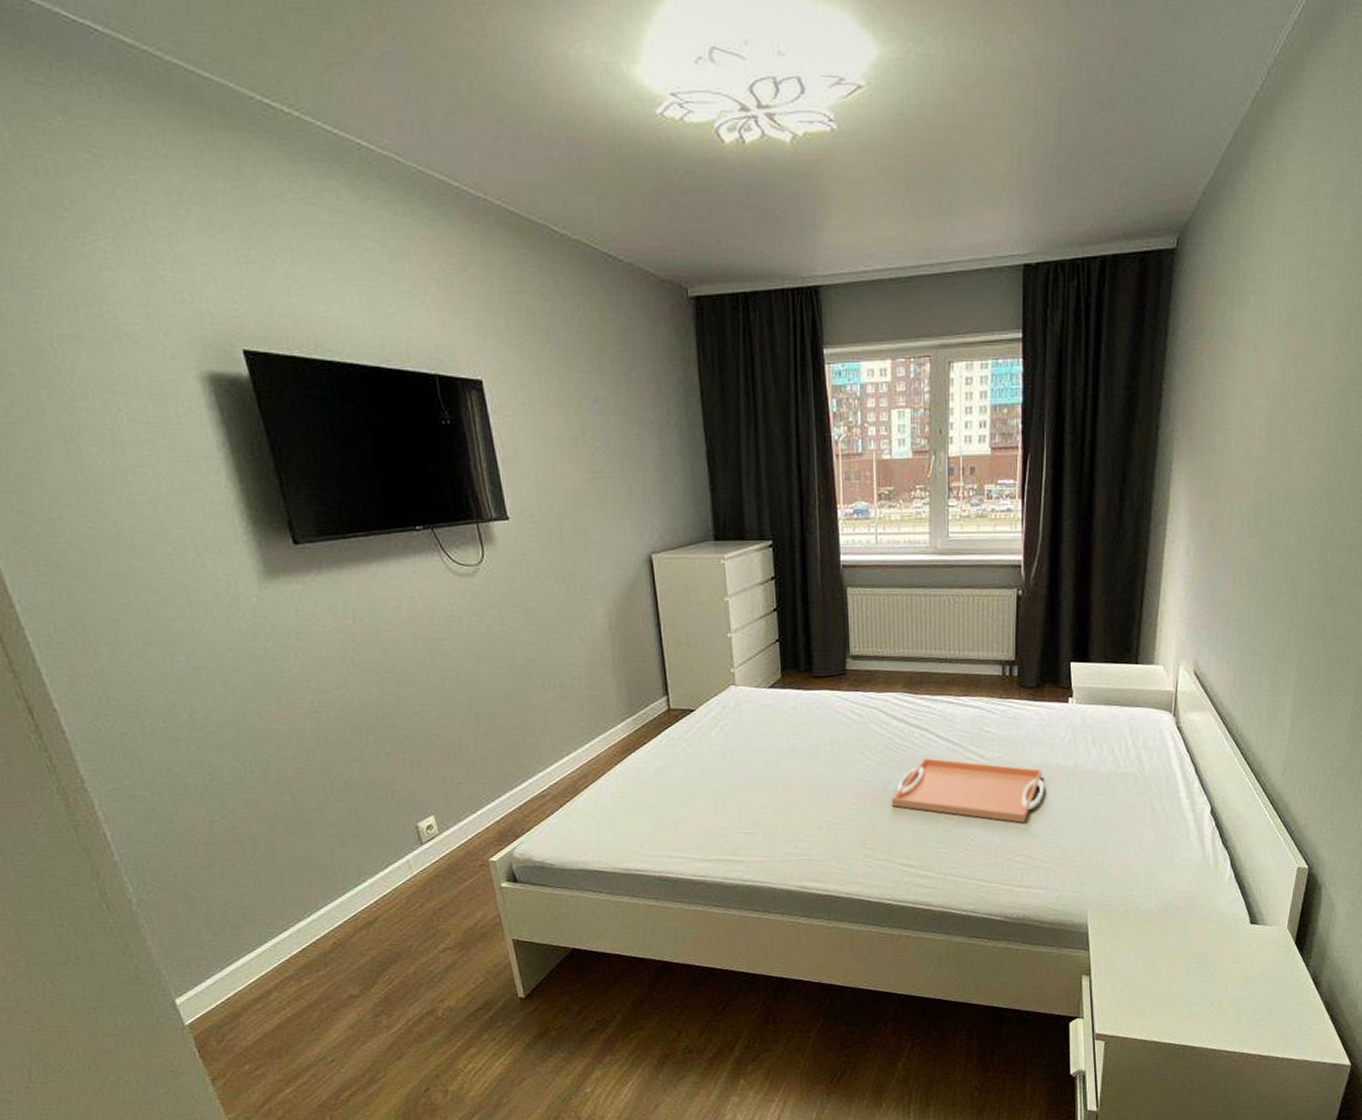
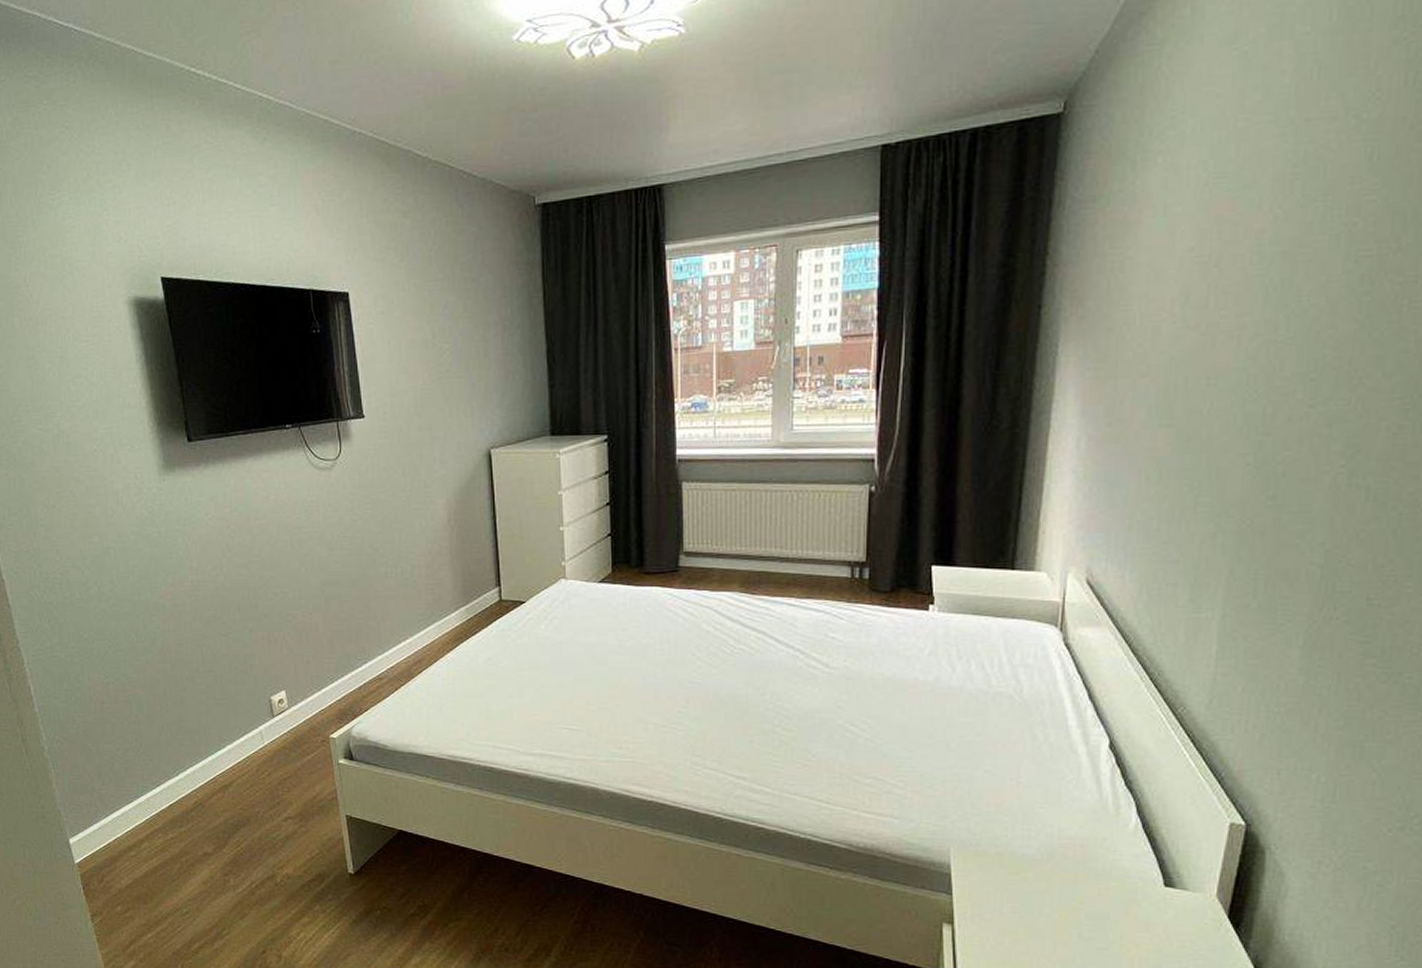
serving tray: present [891,758,1045,823] -> none [723,663,899,741]

